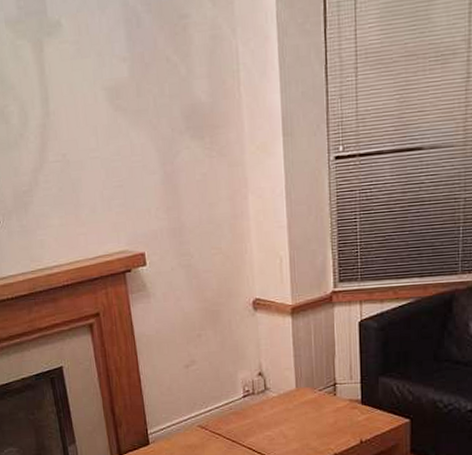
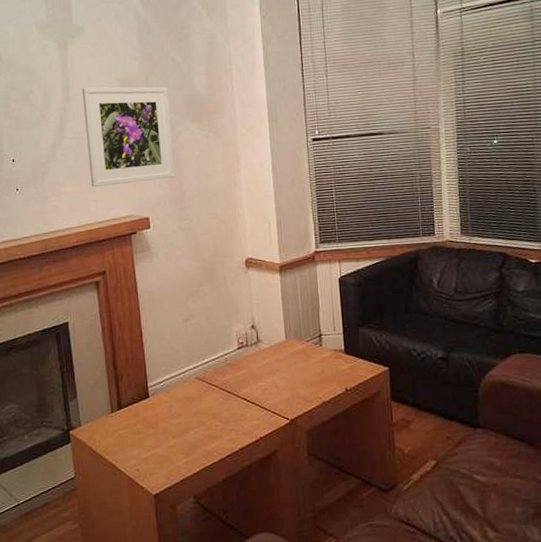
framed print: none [63,95,174,218] -> present [81,86,176,187]

